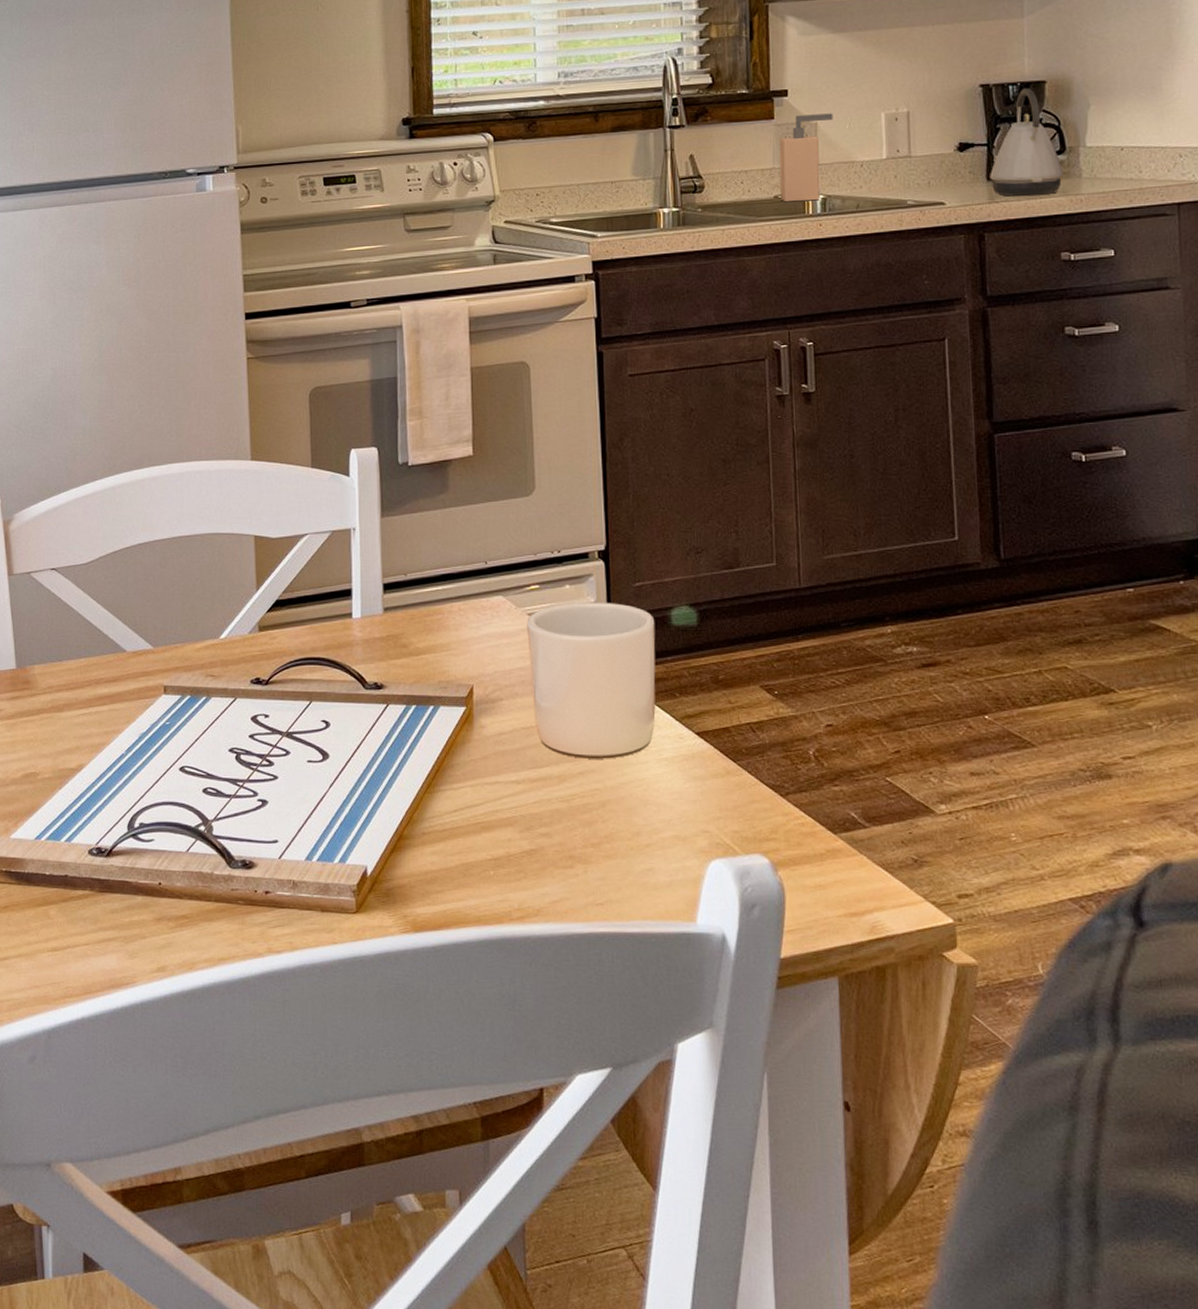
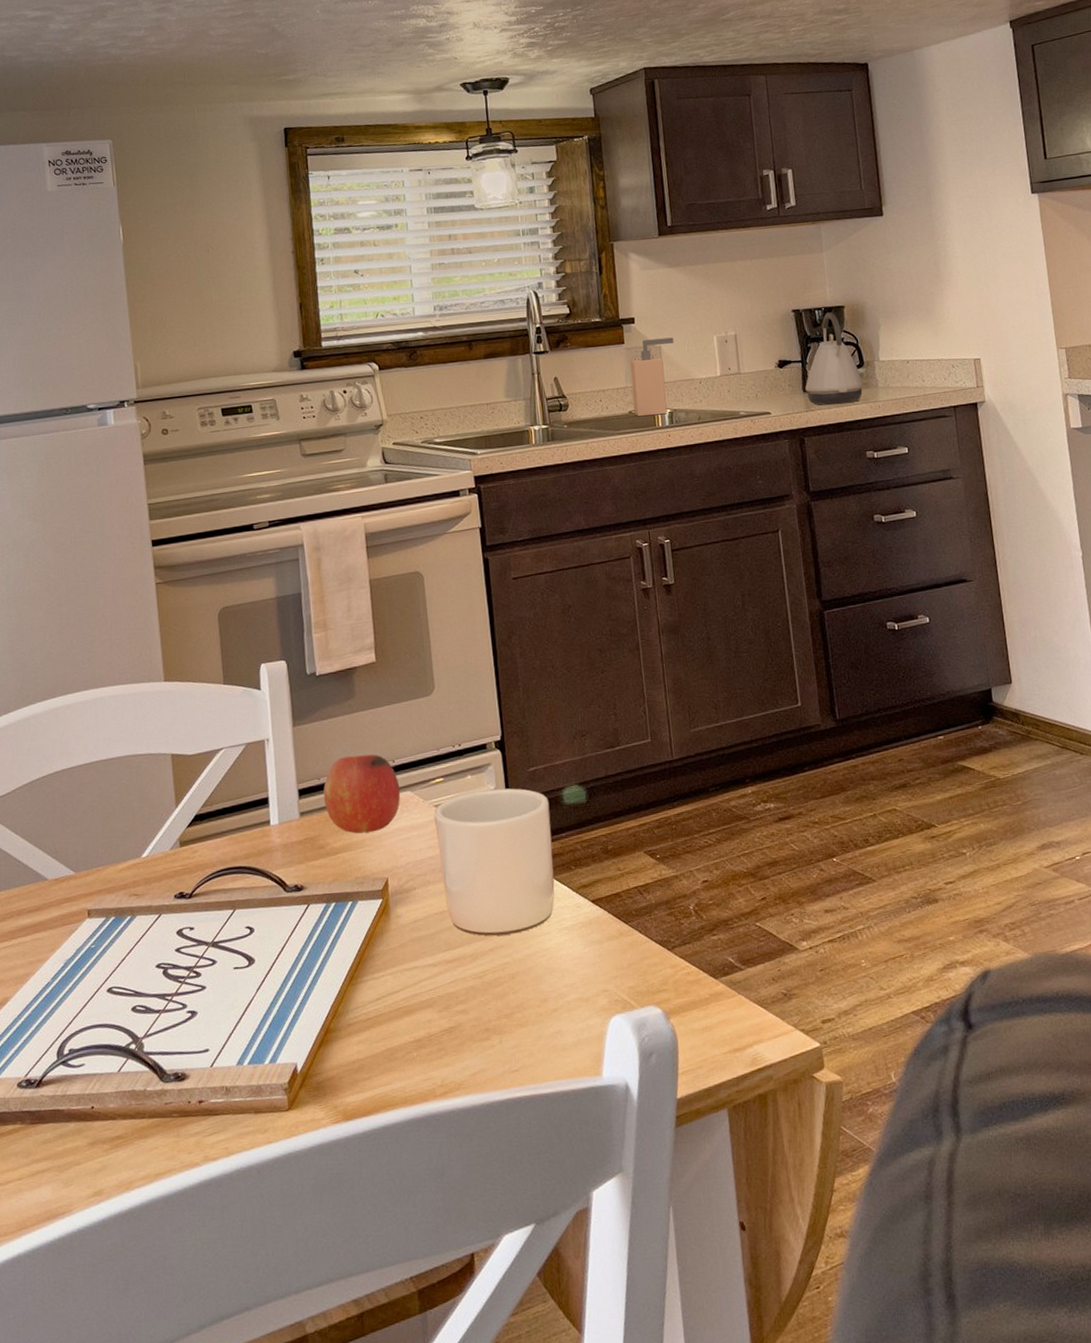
fruit: none [409,553,492,636] -> present [323,754,401,834]

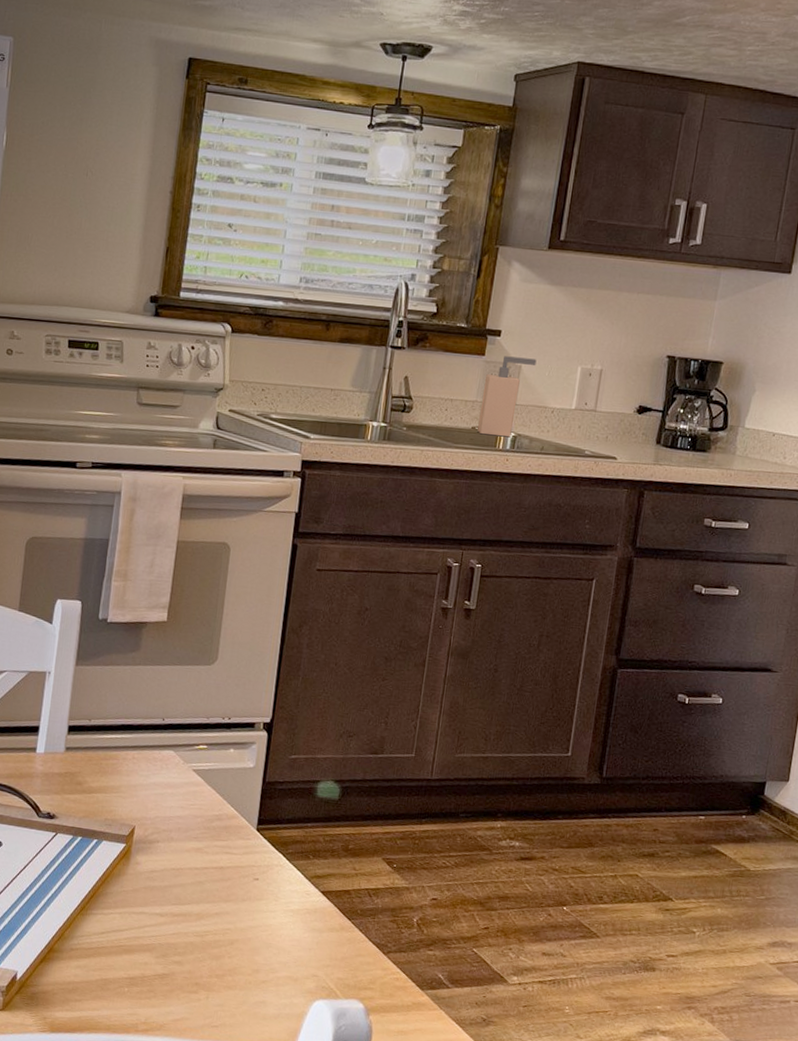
fruit: present [323,754,401,834] -> none [90,704,165,781]
mug: present [433,788,555,936] -> none [184,765,303,905]
kettle: present [805,312,864,405] -> none [659,366,722,466]

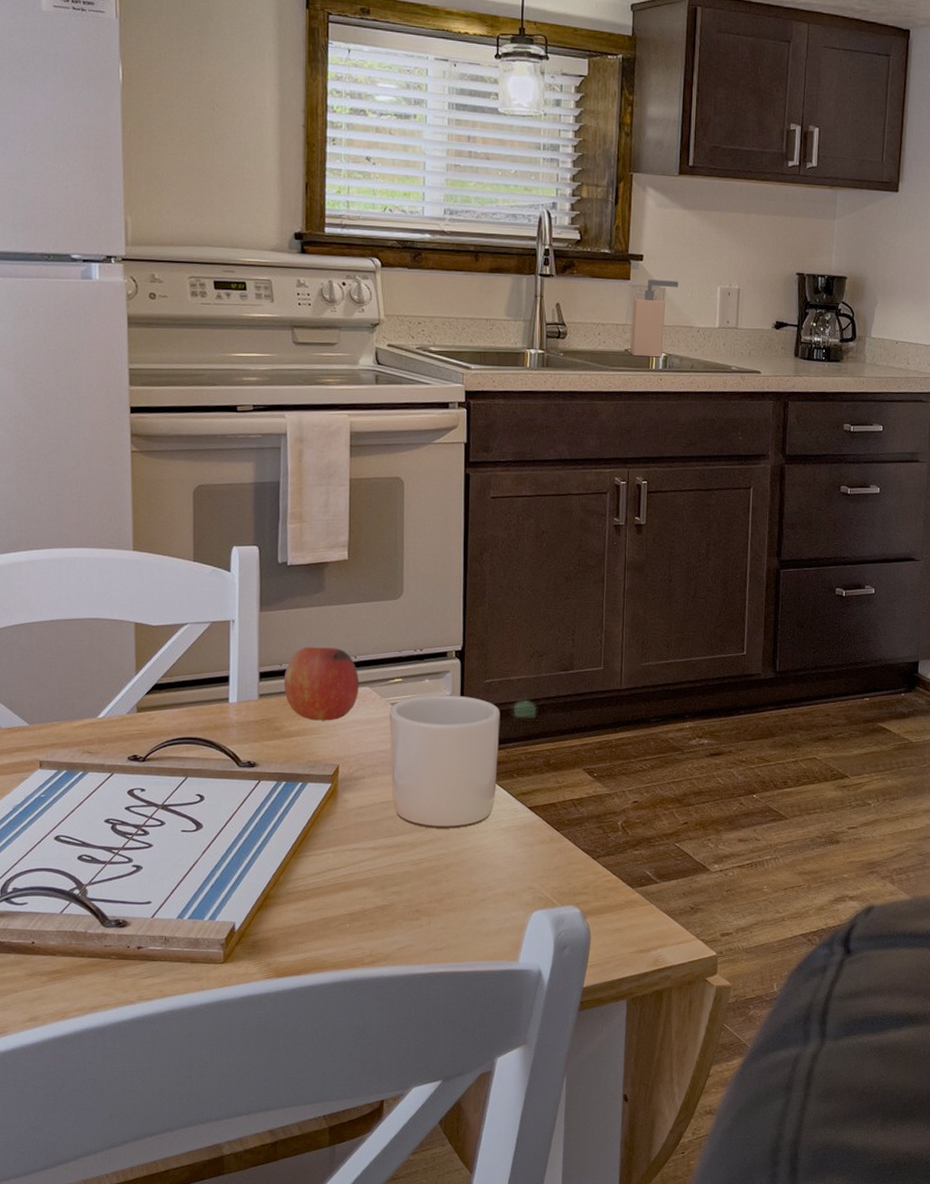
fruit: none [90,704,165,781] -> present [283,647,360,721]
mug: none [184,765,303,905] -> present [389,694,500,829]

